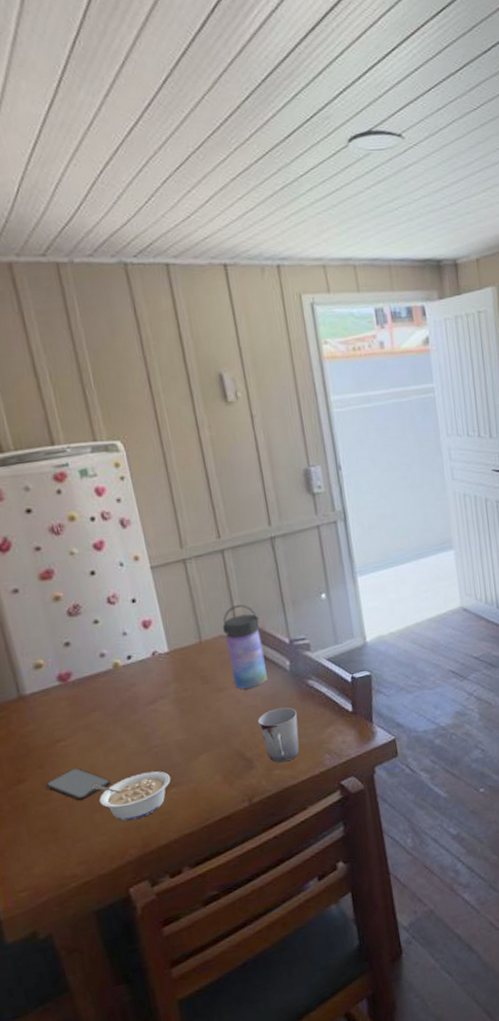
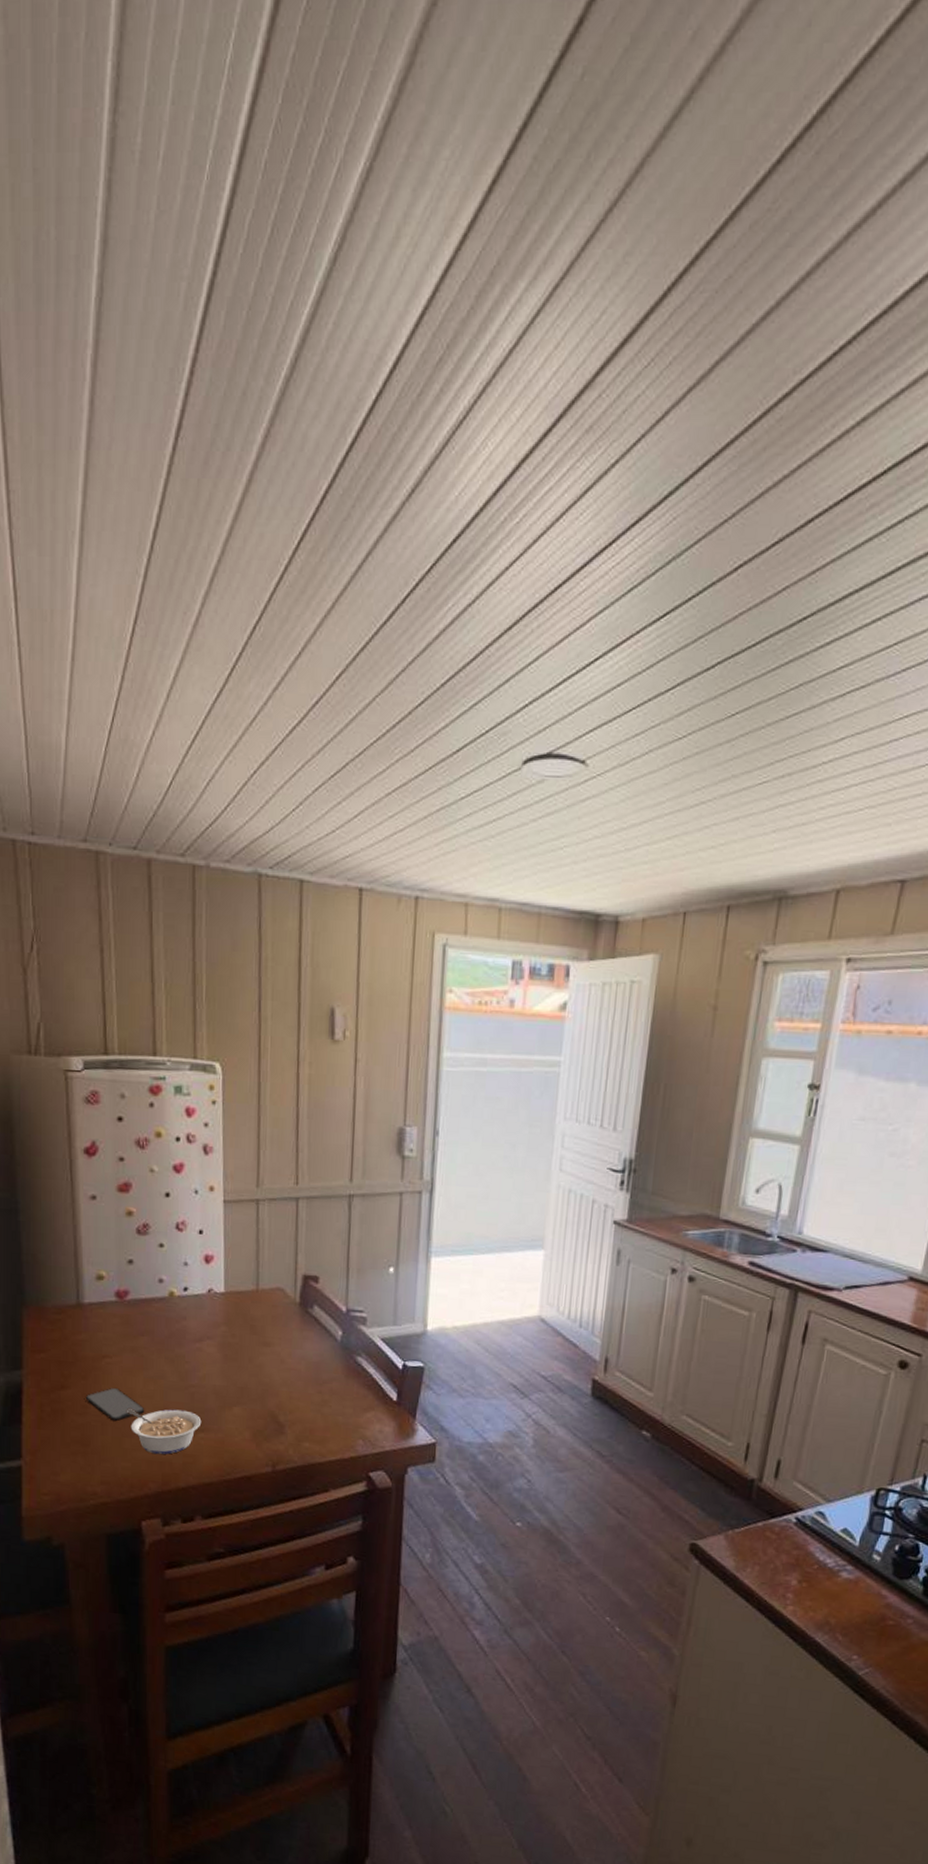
water bottle: present [222,604,268,690] -> none [281,1259,319,1351]
cup: present [258,707,300,763] -> none [298,1378,339,1437]

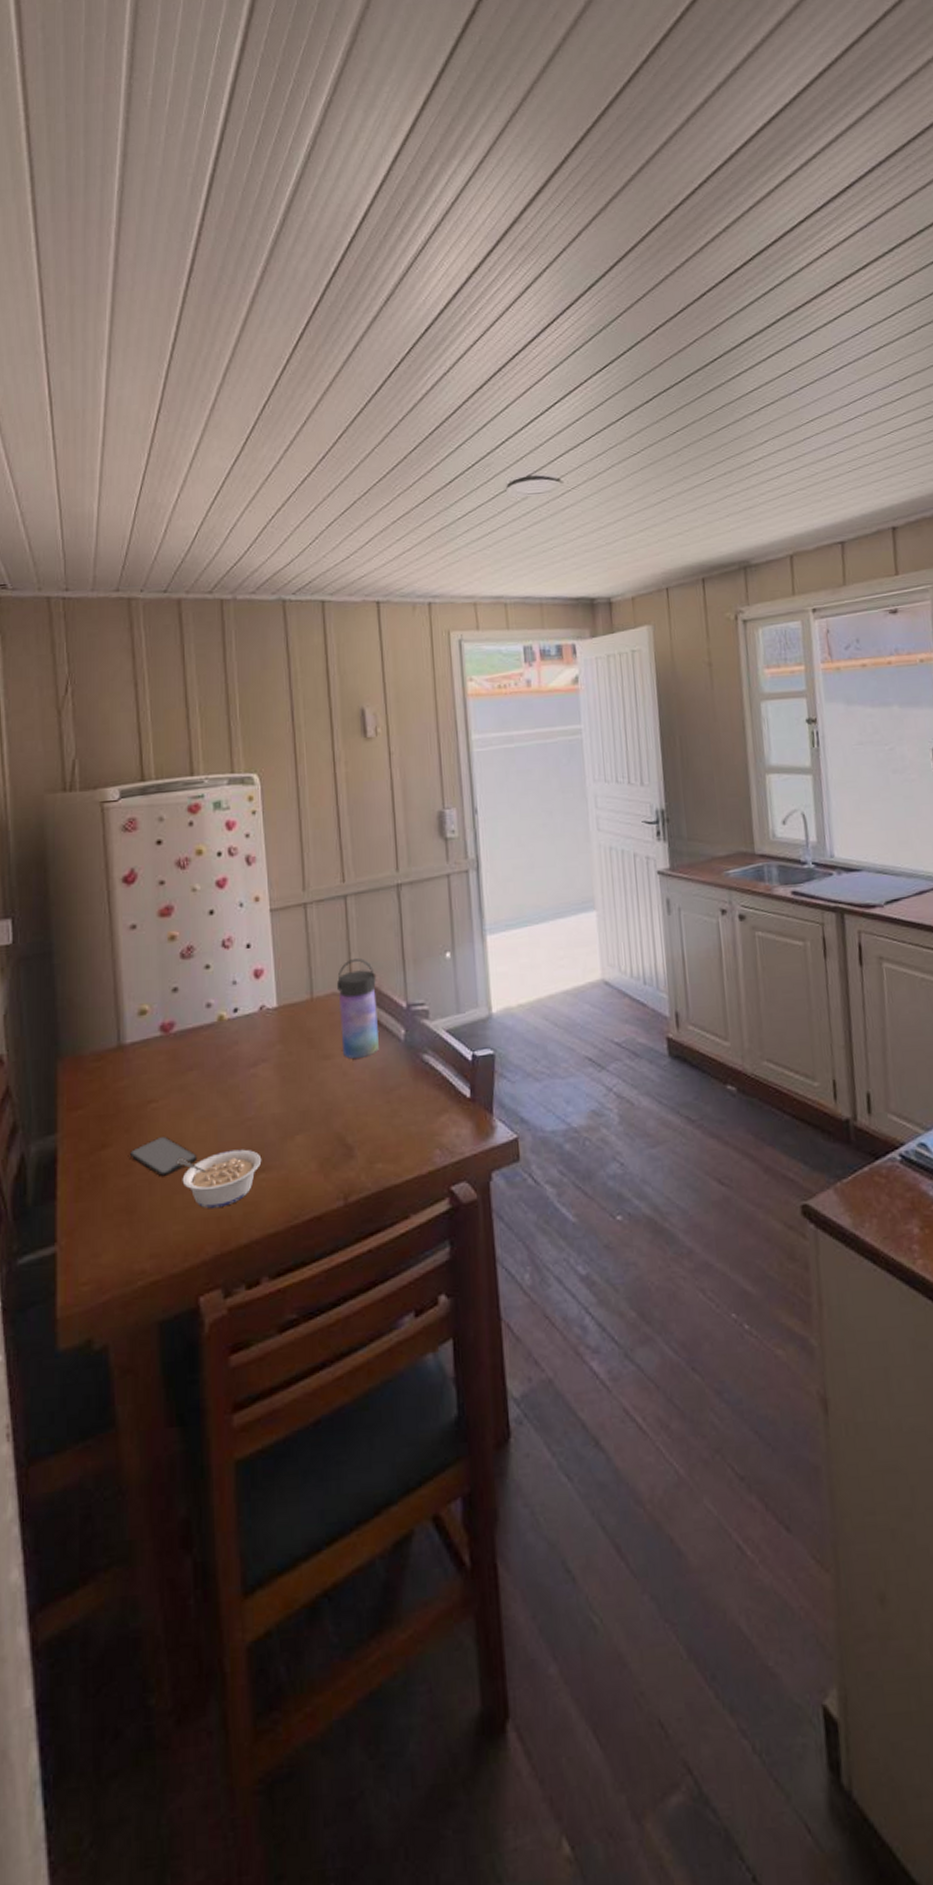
water bottle: none [281,1259,319,1351] -> present [336,958,379,1059]

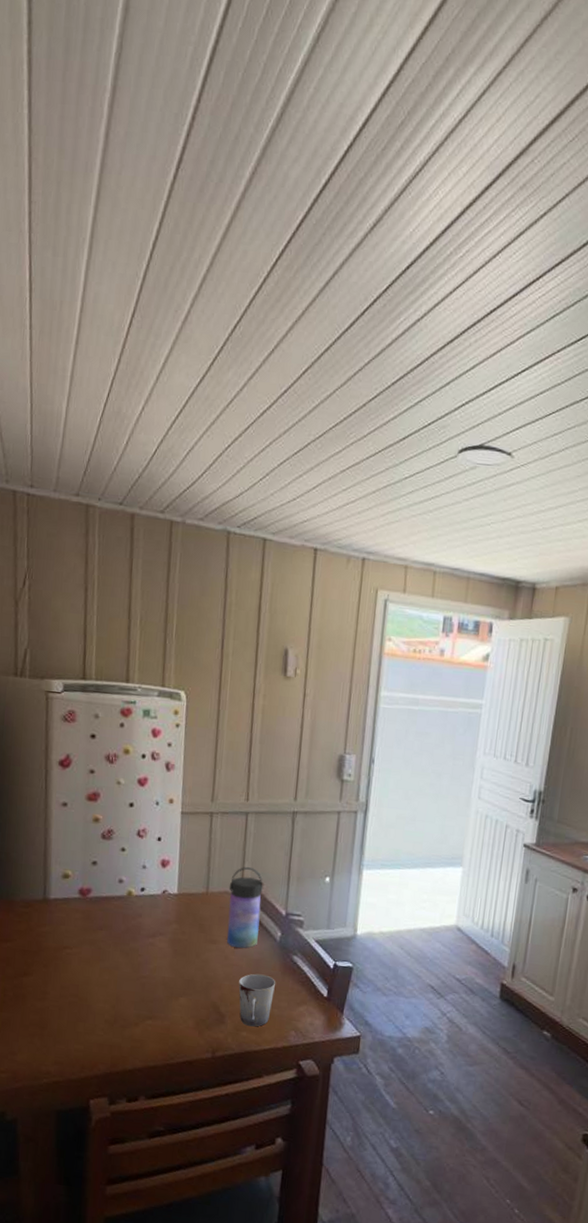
smartphone: present [129,1136,198,1177] -> none [45,976,99,1007]
legume: present [177,1149,262,1209] -> none [83,996,150,1039]
cup: none [364,1085,408,1155] -> present [238,973,276,1027]

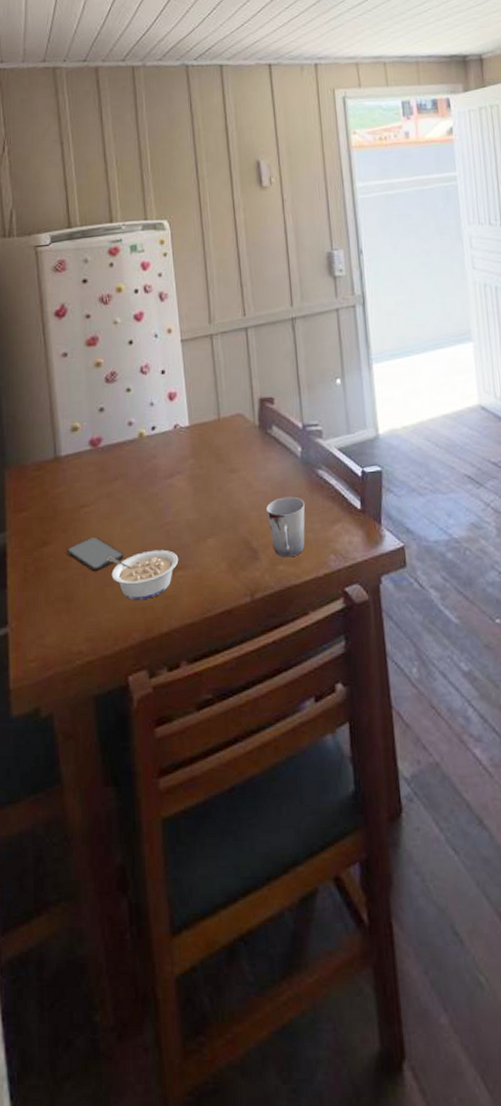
smartphone: none [45,976,99,1007] -> present [66,536,124,572]
legume: none [83,996,150,1039] -> present [107,549,179,601]
water bottle: present [227,867,263,949] -> none [240,384,279,473]

